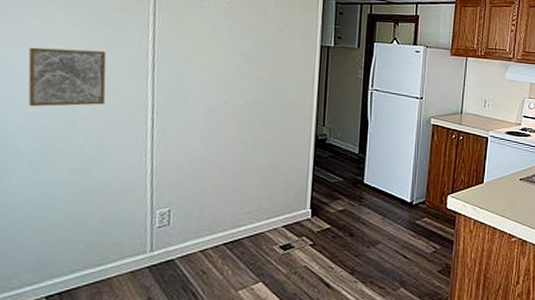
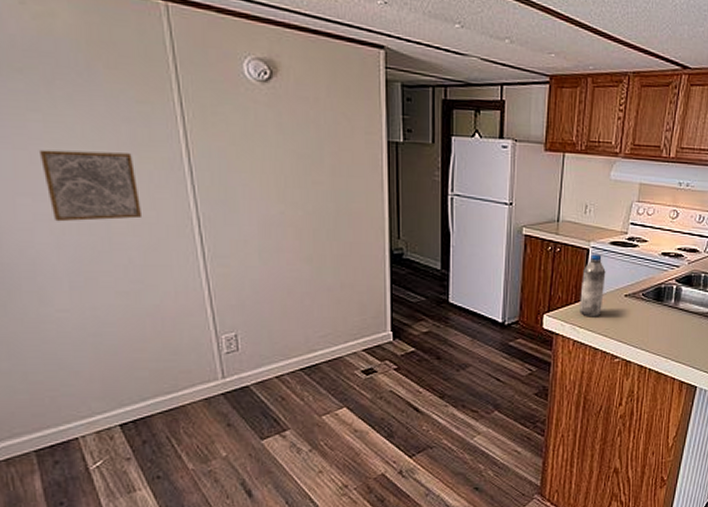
water bottle: none [480,142,503,199] -> present [579,254,606,317]

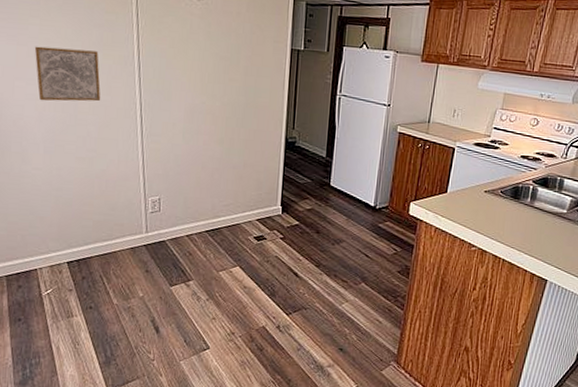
water bottle: present [579,254,606,317] -> none [442,152,469,209]

